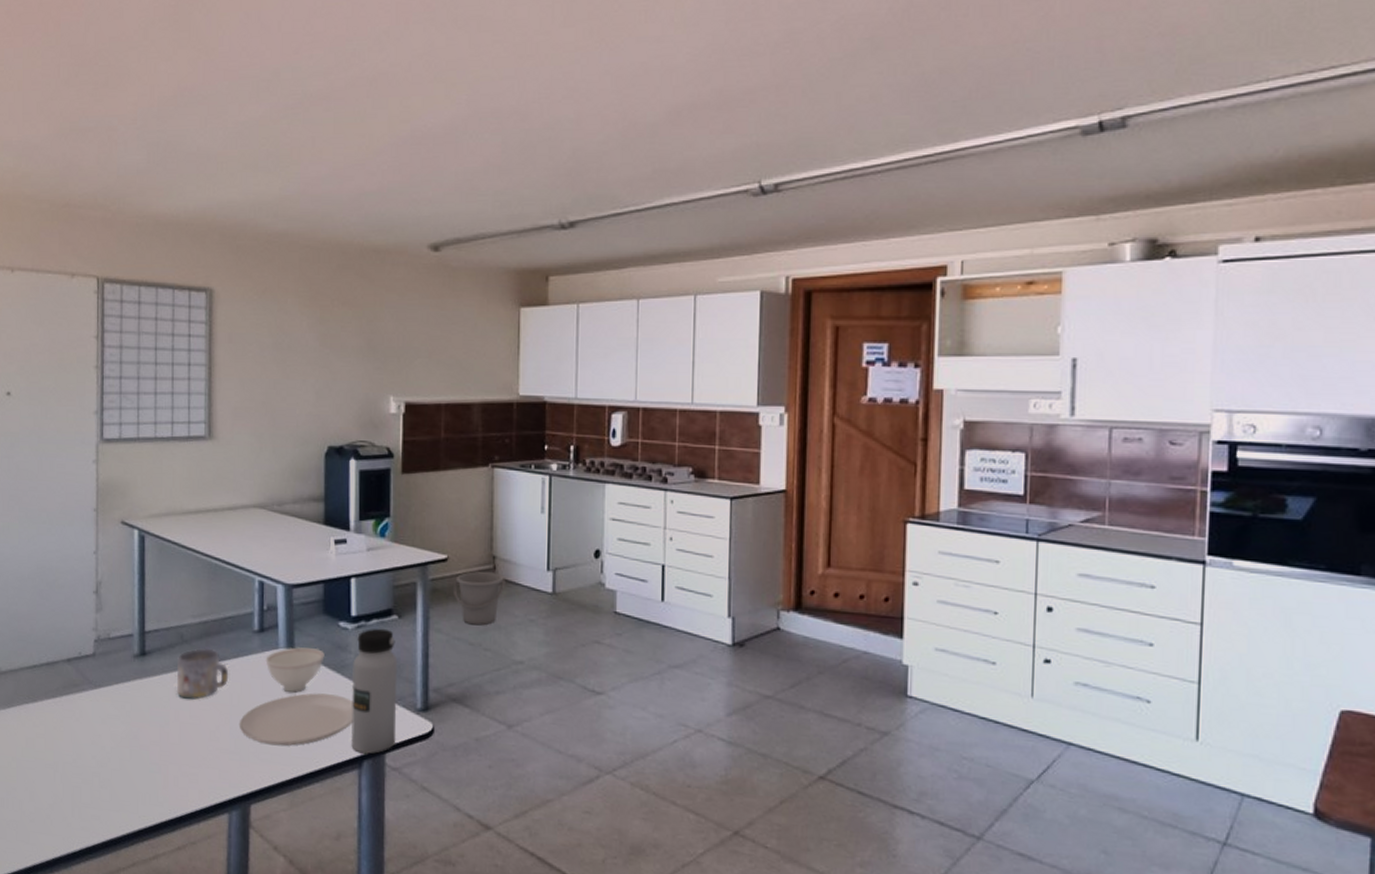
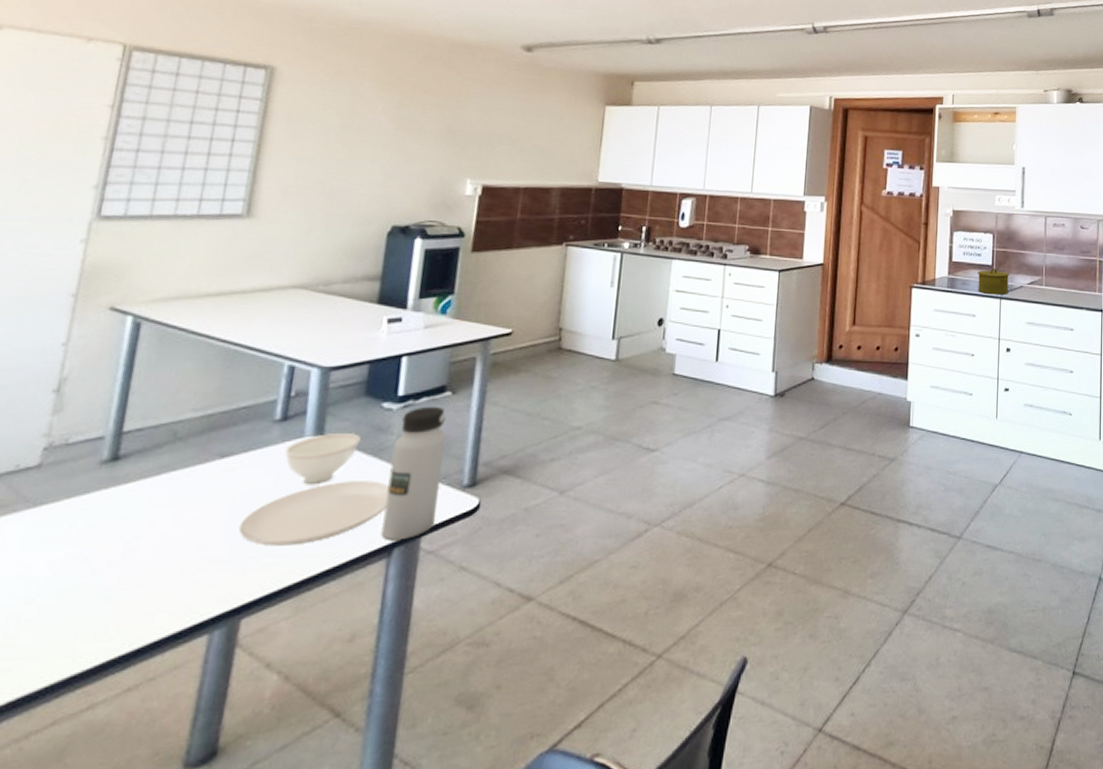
mug: present [176,648,229,699] -> none [156,444,234,505]
bucket: present [454,571,506,626] -> none [515,344,570,396]
cooking pot: none [1002,499,1052,536] -> present [977,268,1010,295]

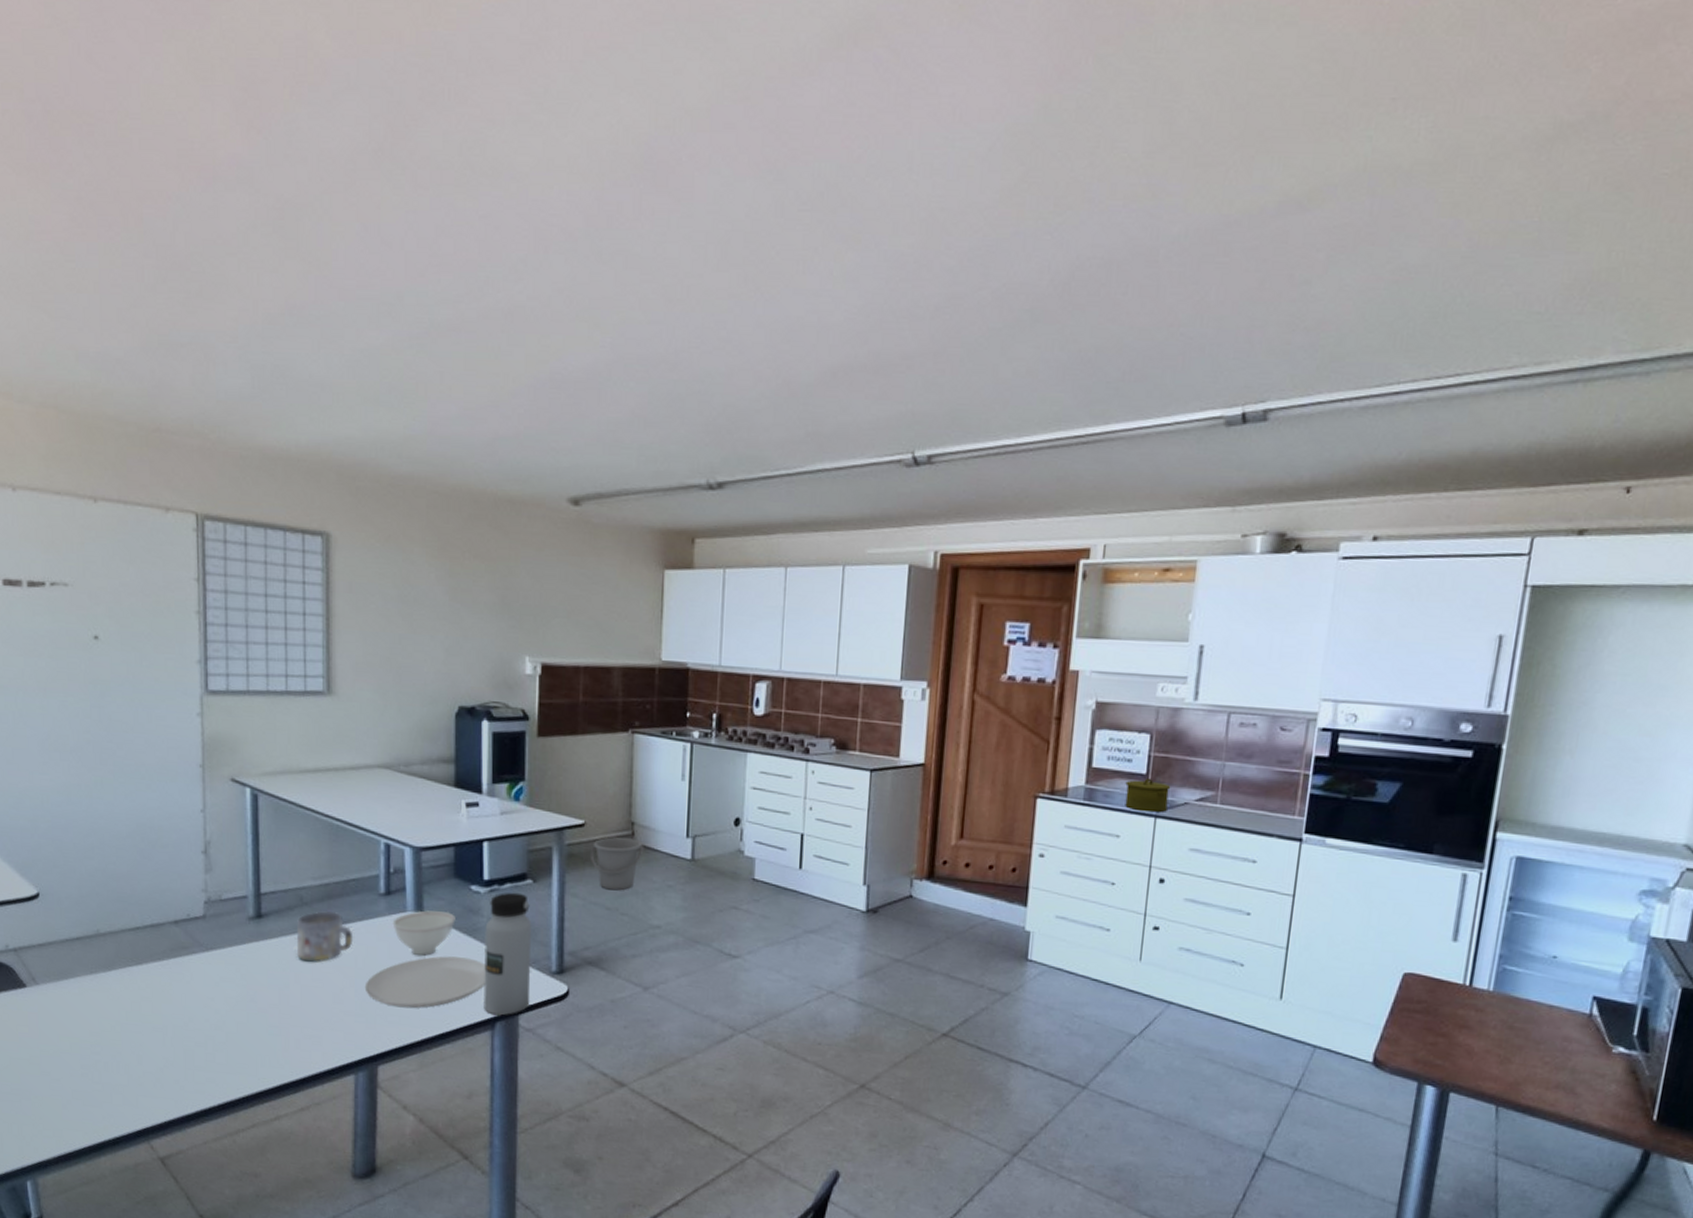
mug: none [156,444,234,505] -> present [296,911,353,962]
bucket: none [515,344,570,396] -> present [591,837,644,891]

